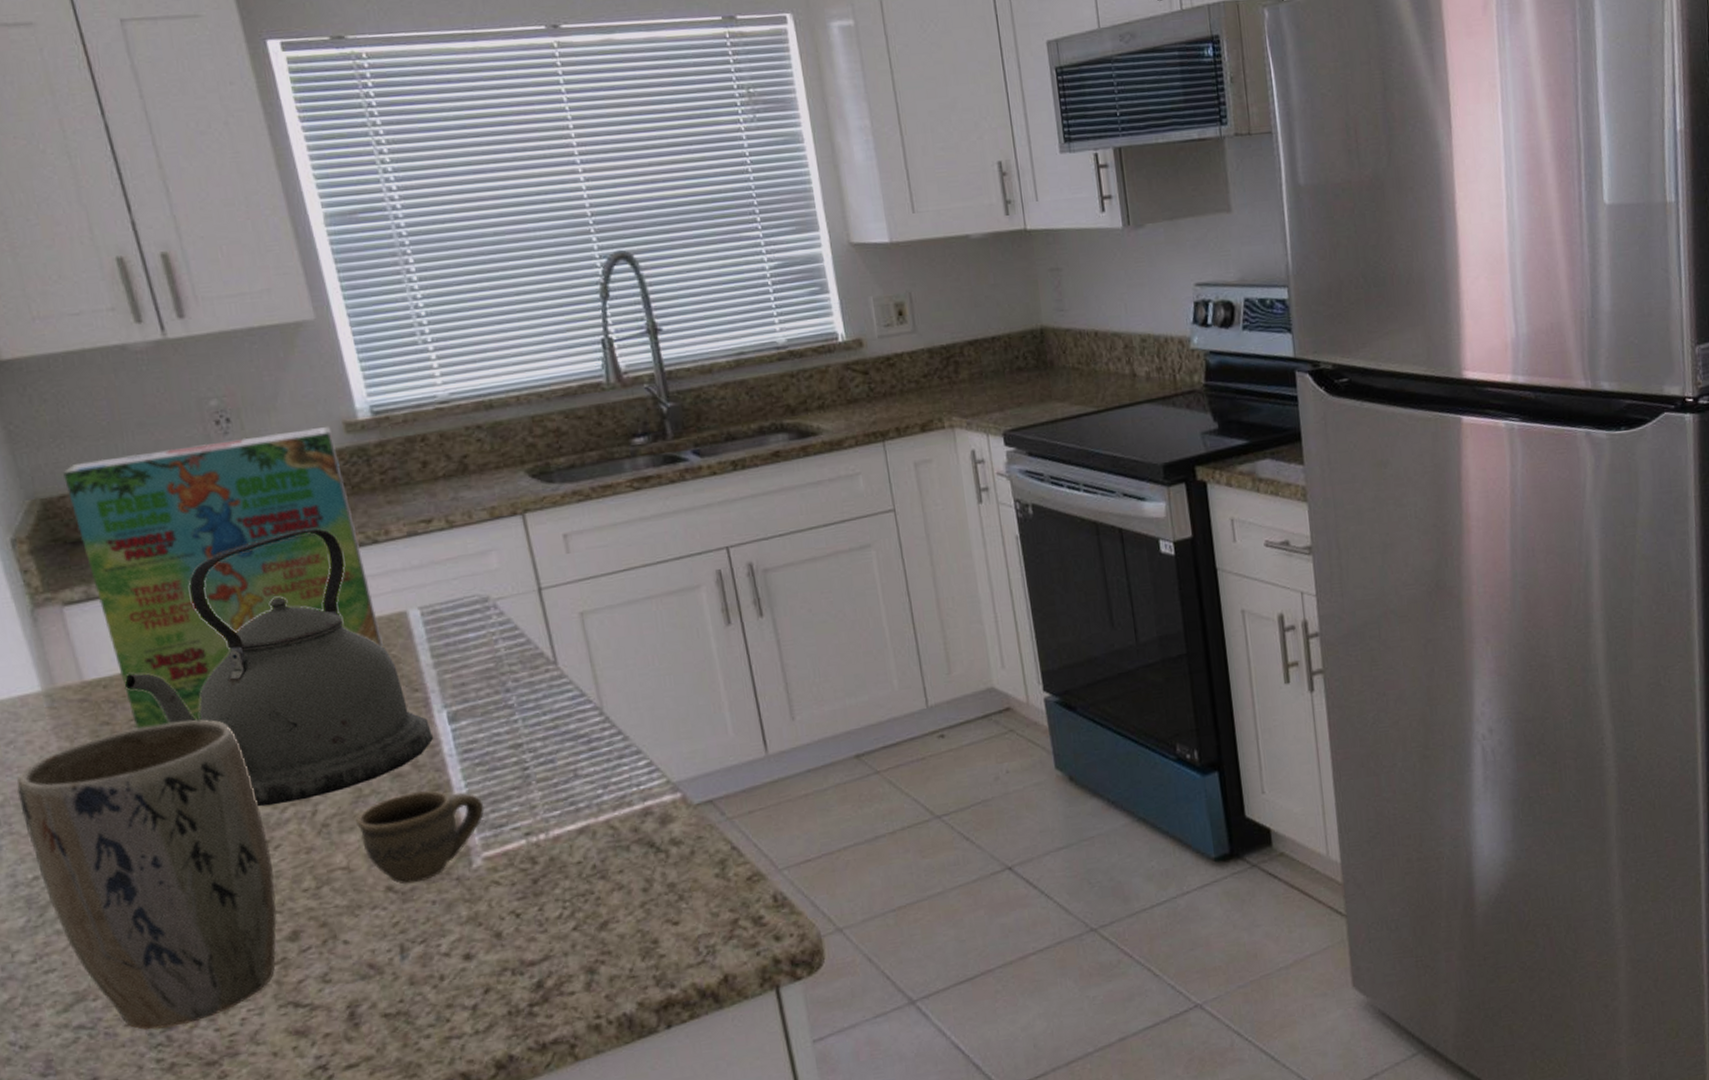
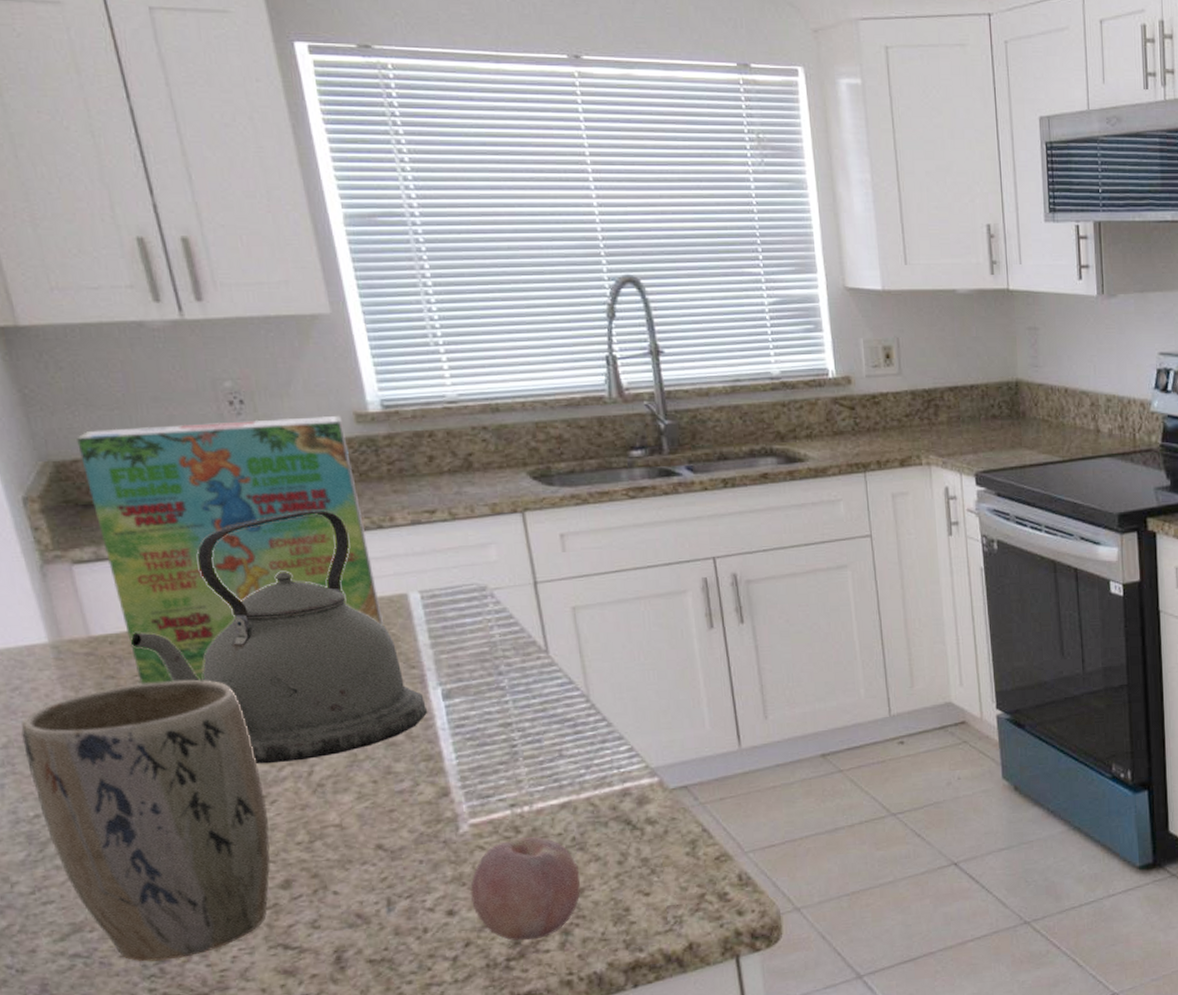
cup: present [356,790,485,884] -> none [350,760,473,844]
fruit: none [487,867,605,985] -> present [470,837,581,942]

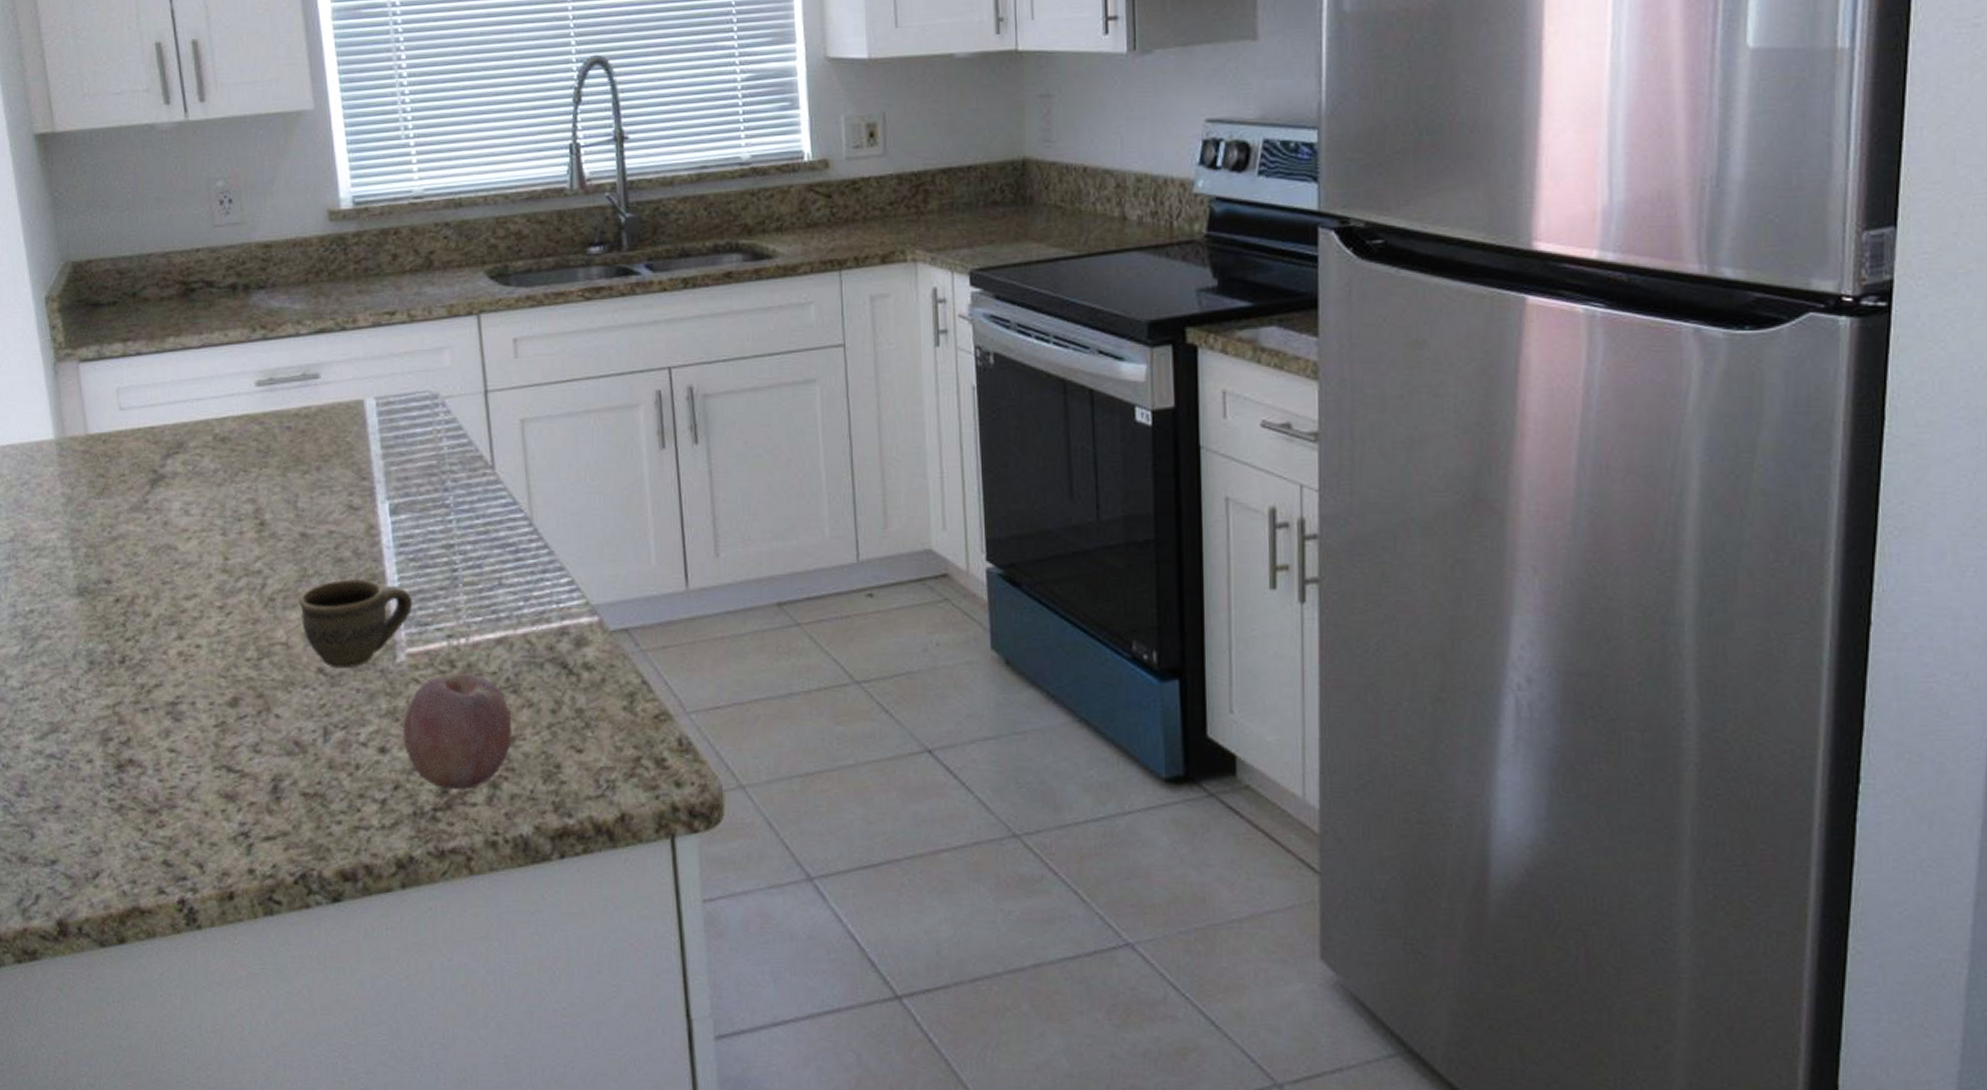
plant pot: present [21,680,271,962] -> none [26,483,223,770]
cereal box: present [77,416,383,684] -> none [92,214,340,484]
kettle: present [131,510,427,764] -> none [121,311,374,573]
cup: none [350,760,473,844] -> present [298,579,413,669]

